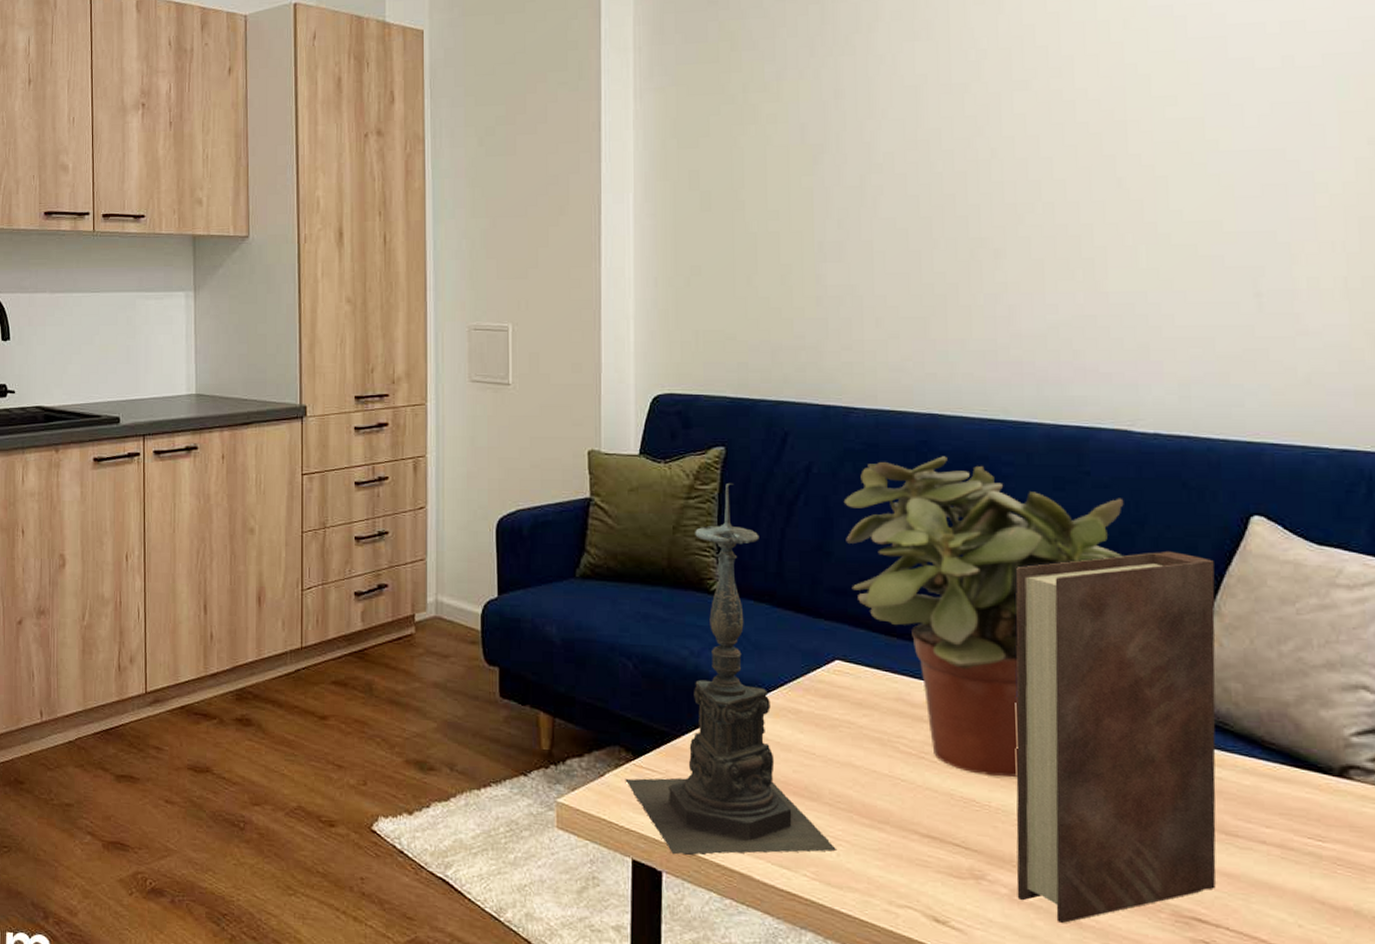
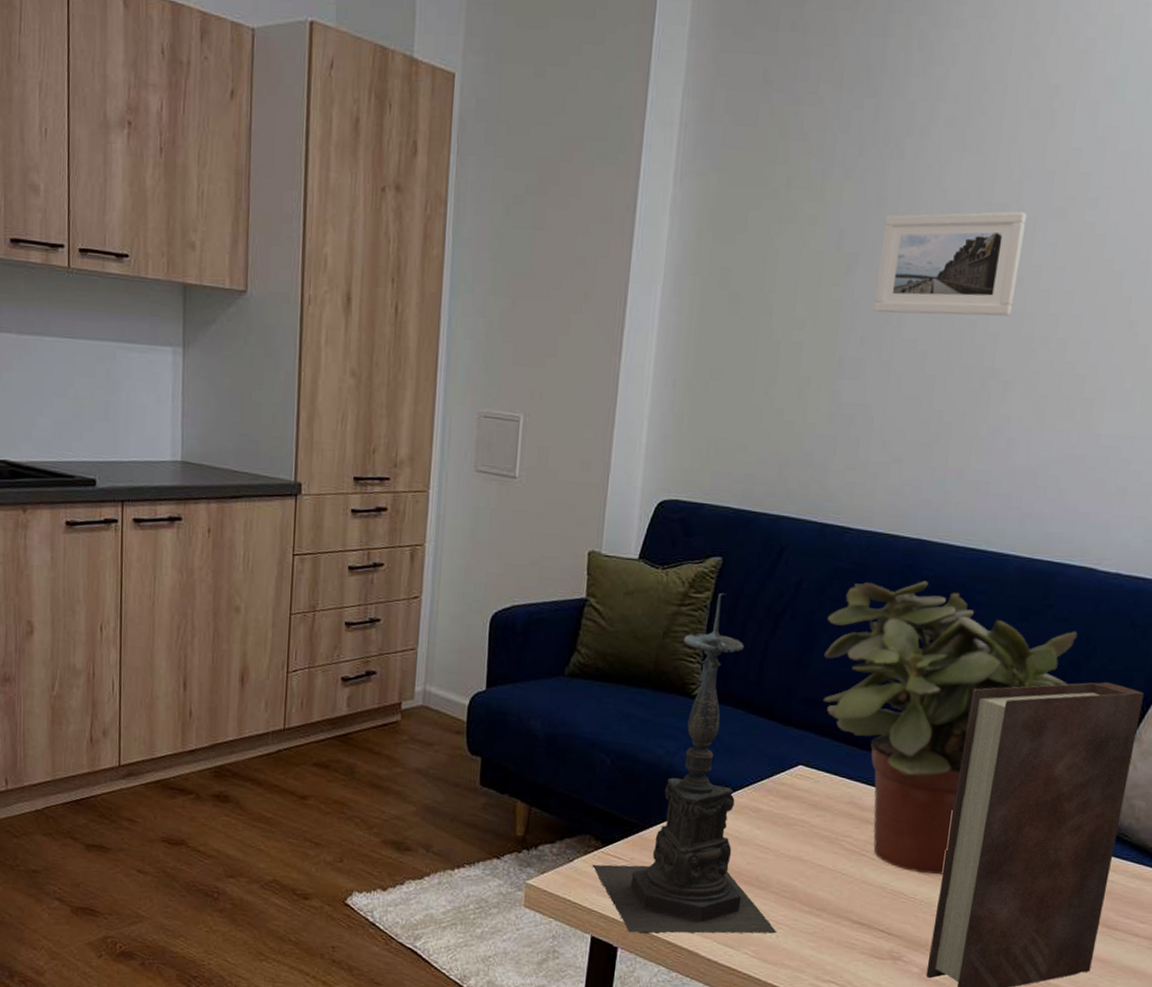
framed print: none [845,88,990,197] -> present [874,211,1028,316]

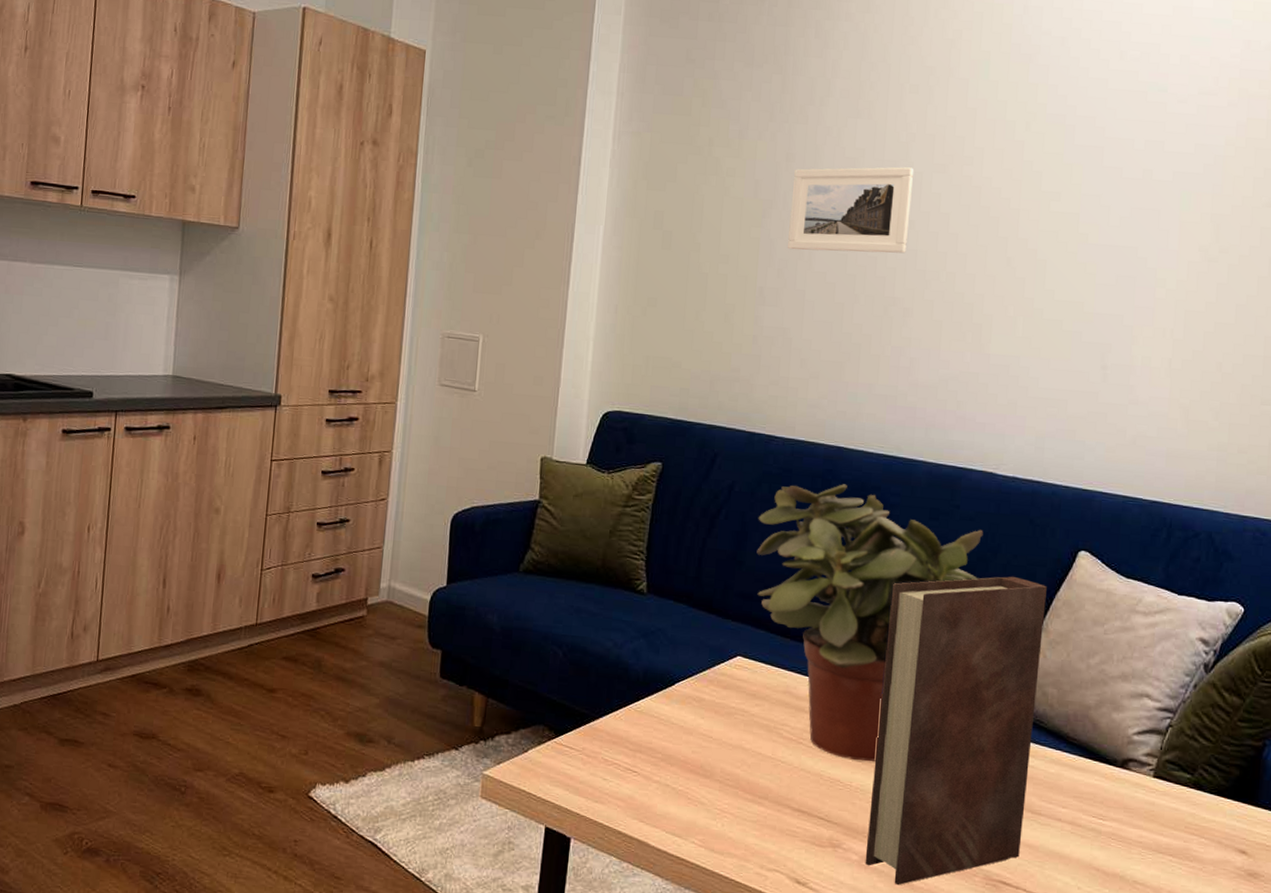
candle holder: present [592,592,777,934] -> none [545,494,723,824]

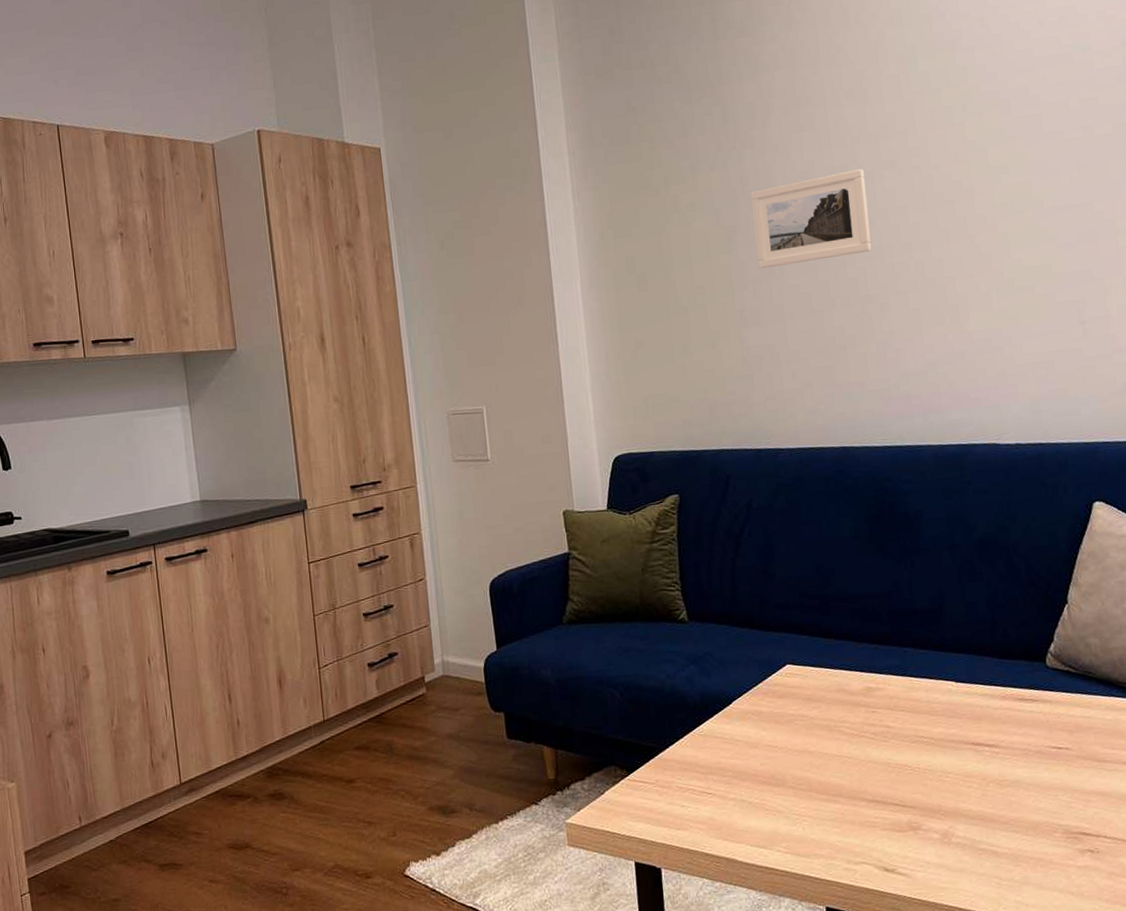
potted plant: present [756,484,983,762] -> none [780,481,1002,743]
book: present [865,576,1047,886] -> none [921,538,1094,855]

